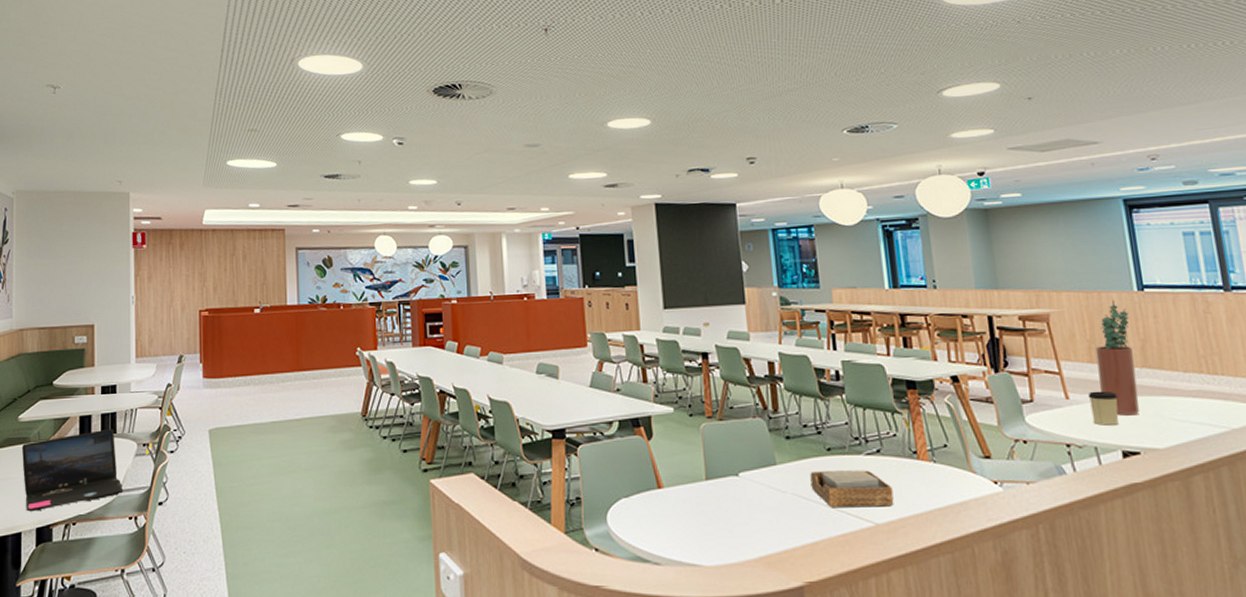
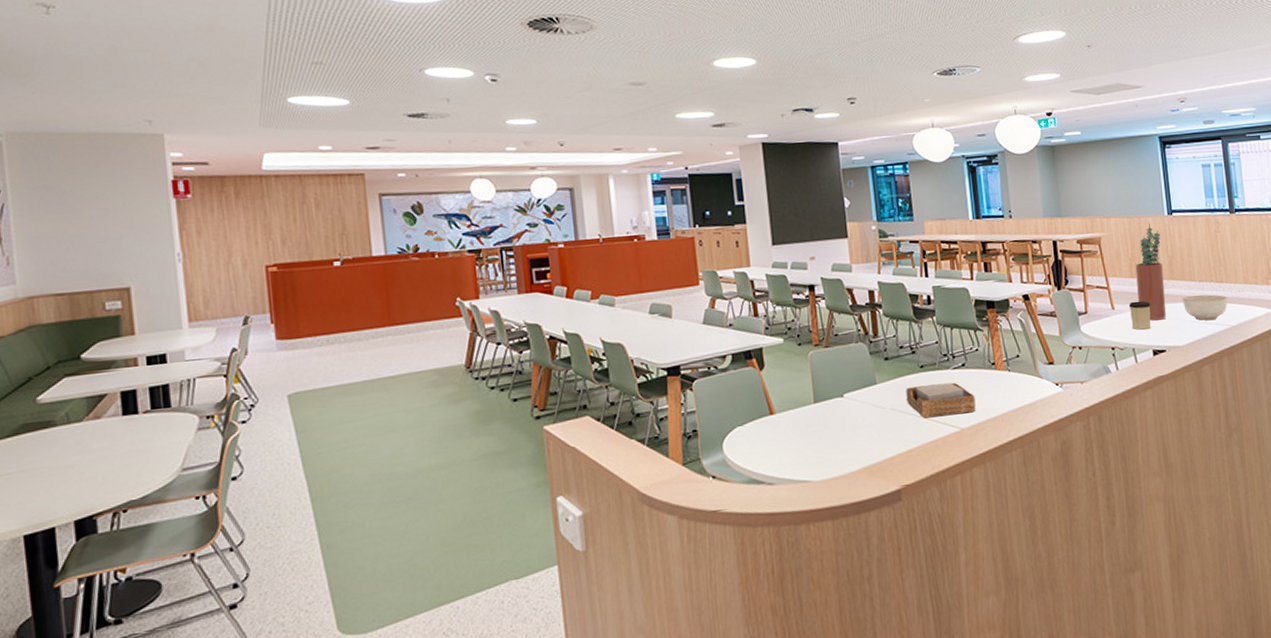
laptop: present [21,428,124,512] -> none [44,402,186,504]
bowl: none [1160,388,1226,420] -> present [1182,294,1228,321]

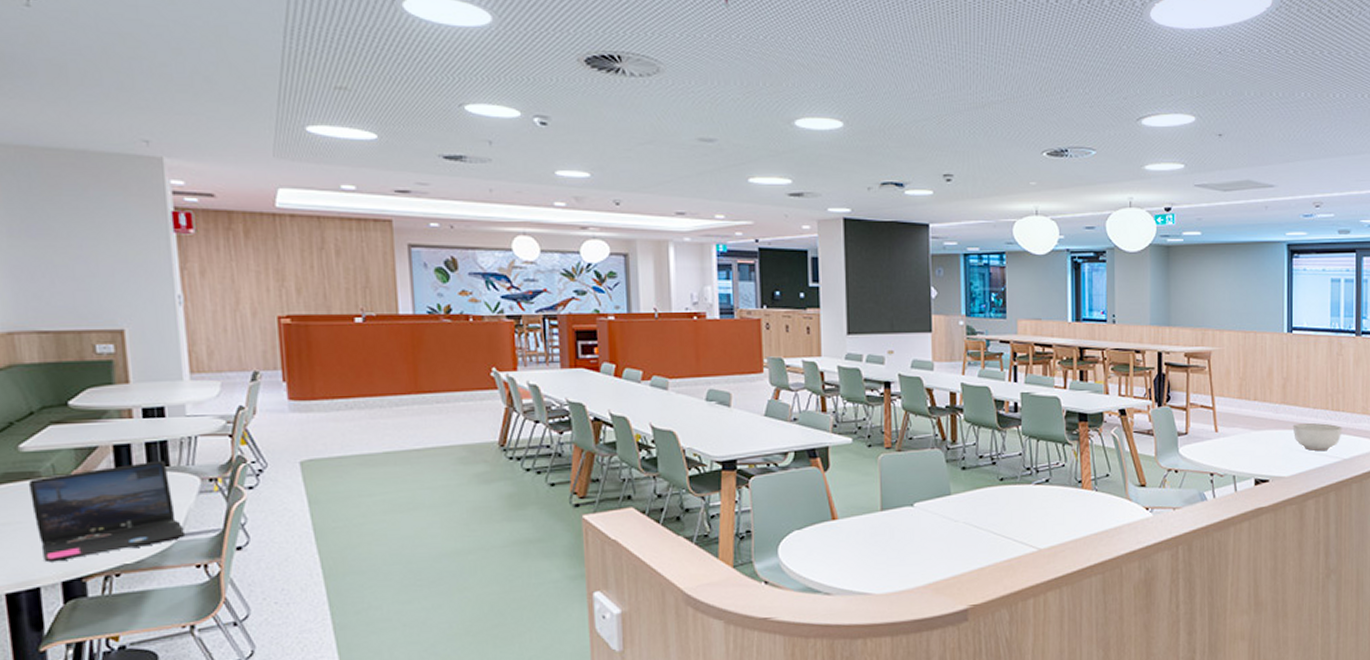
laptop: none [44,402,186,504] -> present [28,460,186,563]
napkin holder: present [906,382,976,418] -> none [982,499,1057,535]
cup: present [1128,301,1151,330] -> none [1233,424,1258,456]
vase: present [1135,223,1167,321] -> none [1244,340,1277,447]

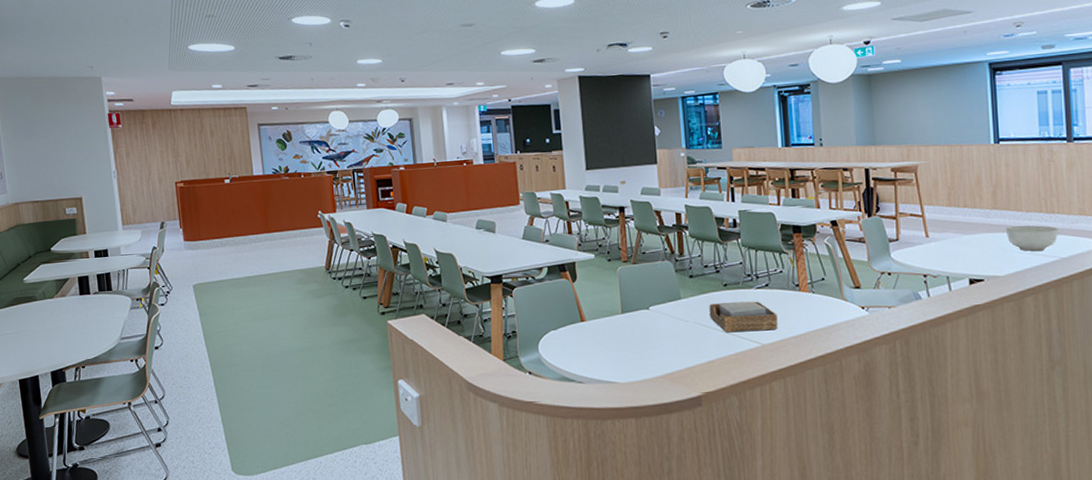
laptop: present [28,460,186,563] -> none [29,286,124,359]
napkin holder: none [982,499,1057,535] -> present [709,301,778,332]

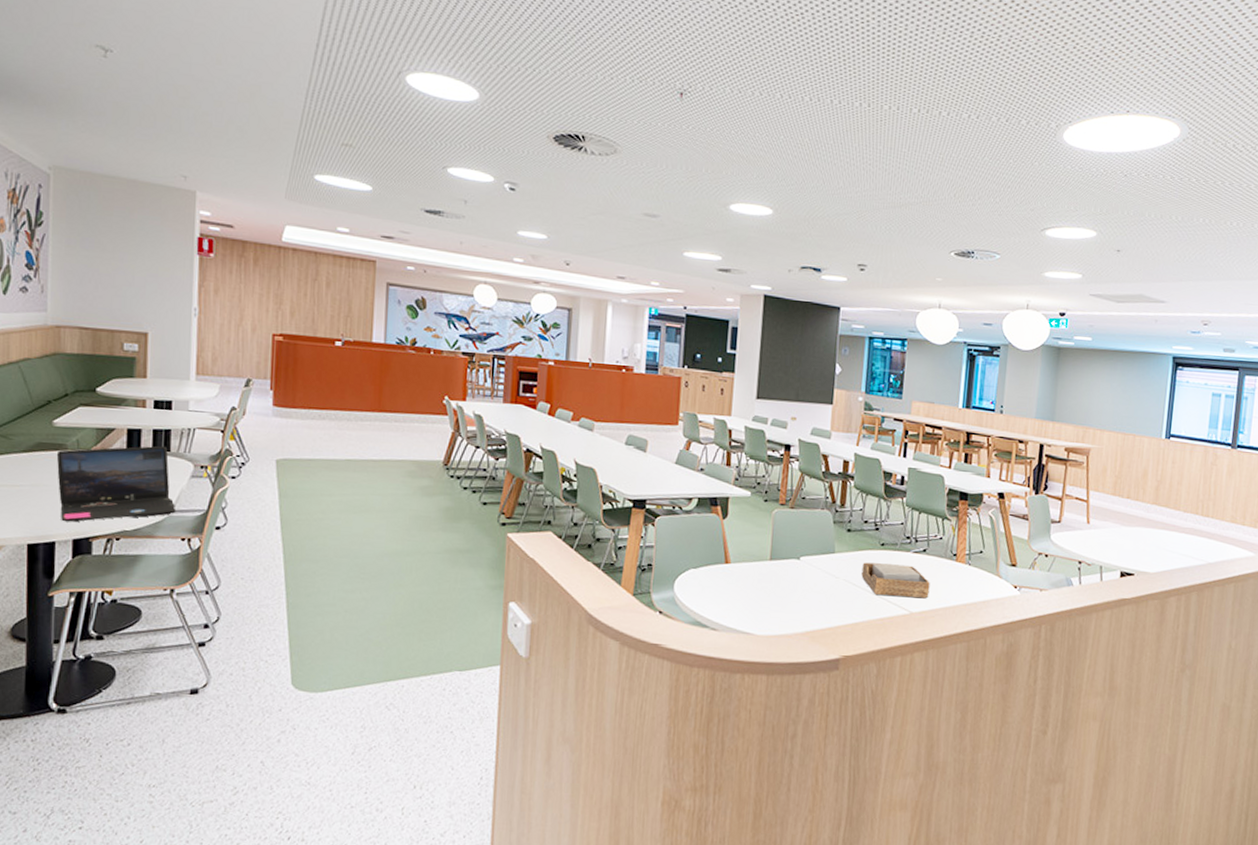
laptop: none [29,286,124,359] -> present [56,445,176,522]
bowl: present [1005,225,1059,252] -> none [1161,524,1210,553]

